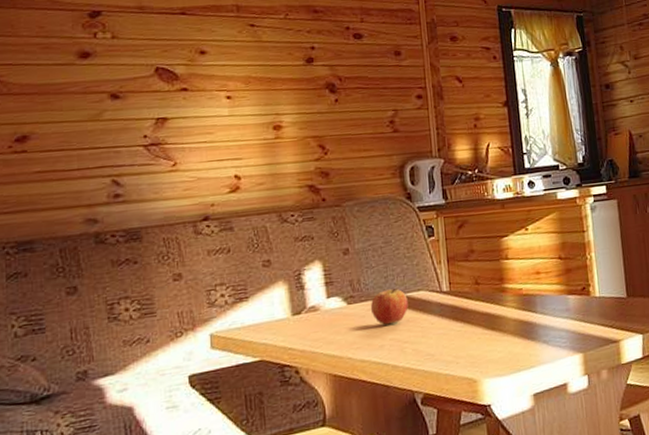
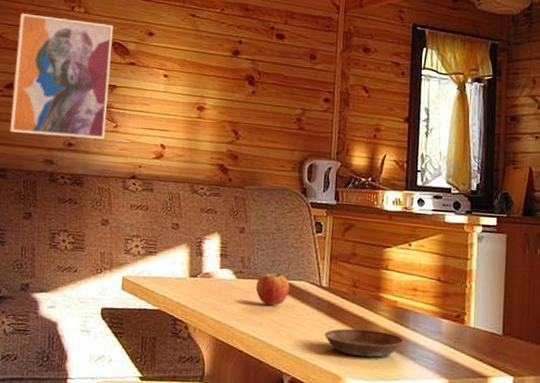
wall art: none [22,47,162,195] -> present [10,12,113,140]
saucer: none [453,322,534,356] -> present [325,328,404,358]

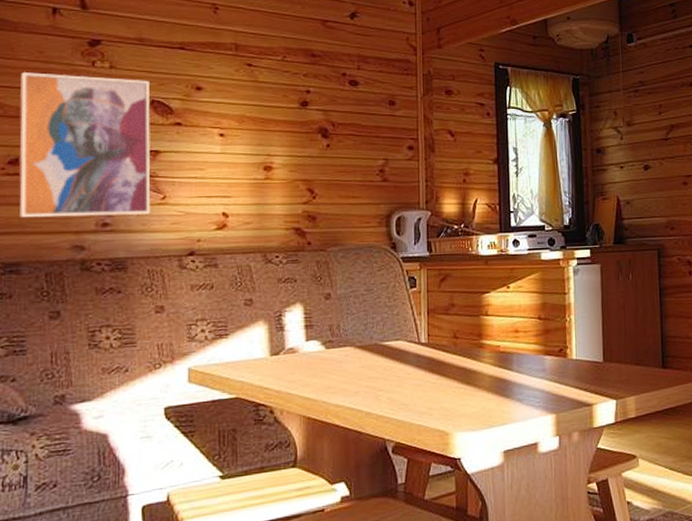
fruit: present [255,273,290,306] -> none [348,335,386,372]
saucer: present [325,328,404,358] -> none [428,378,509,409]

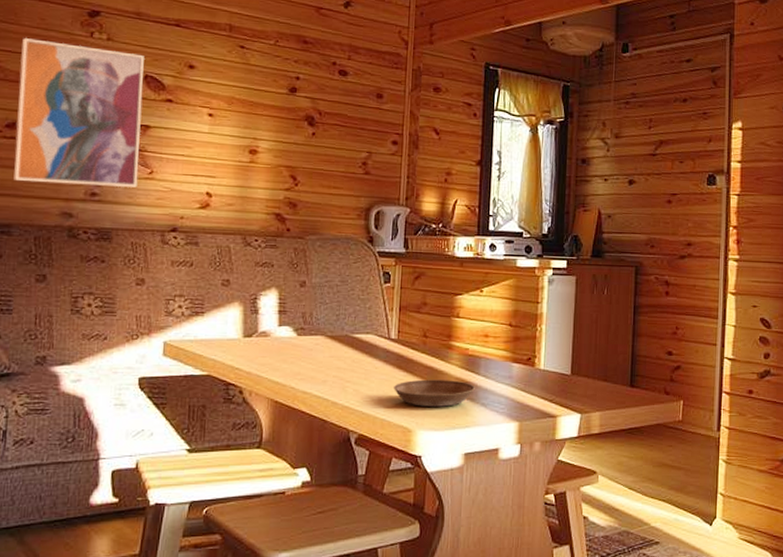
saucer: none [428,378,509,409] -> present [394,379,475,407]

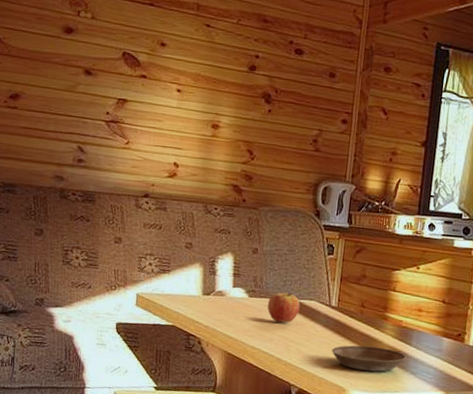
wall art: present [13,37,144,189] -> none [17,16,123,157]
fruit: none [318,327,356,362] -> present [267,292,300,323]

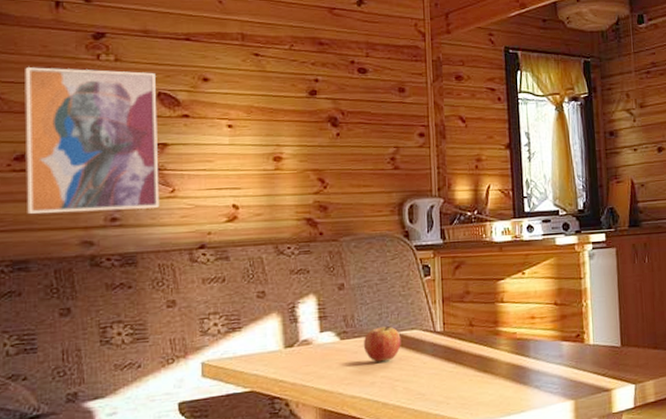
wall art: none [17,16,123,157] -> present [23,66,160,215]
saucer: present [332,345,406,372] -> none [444,366,527,397]

